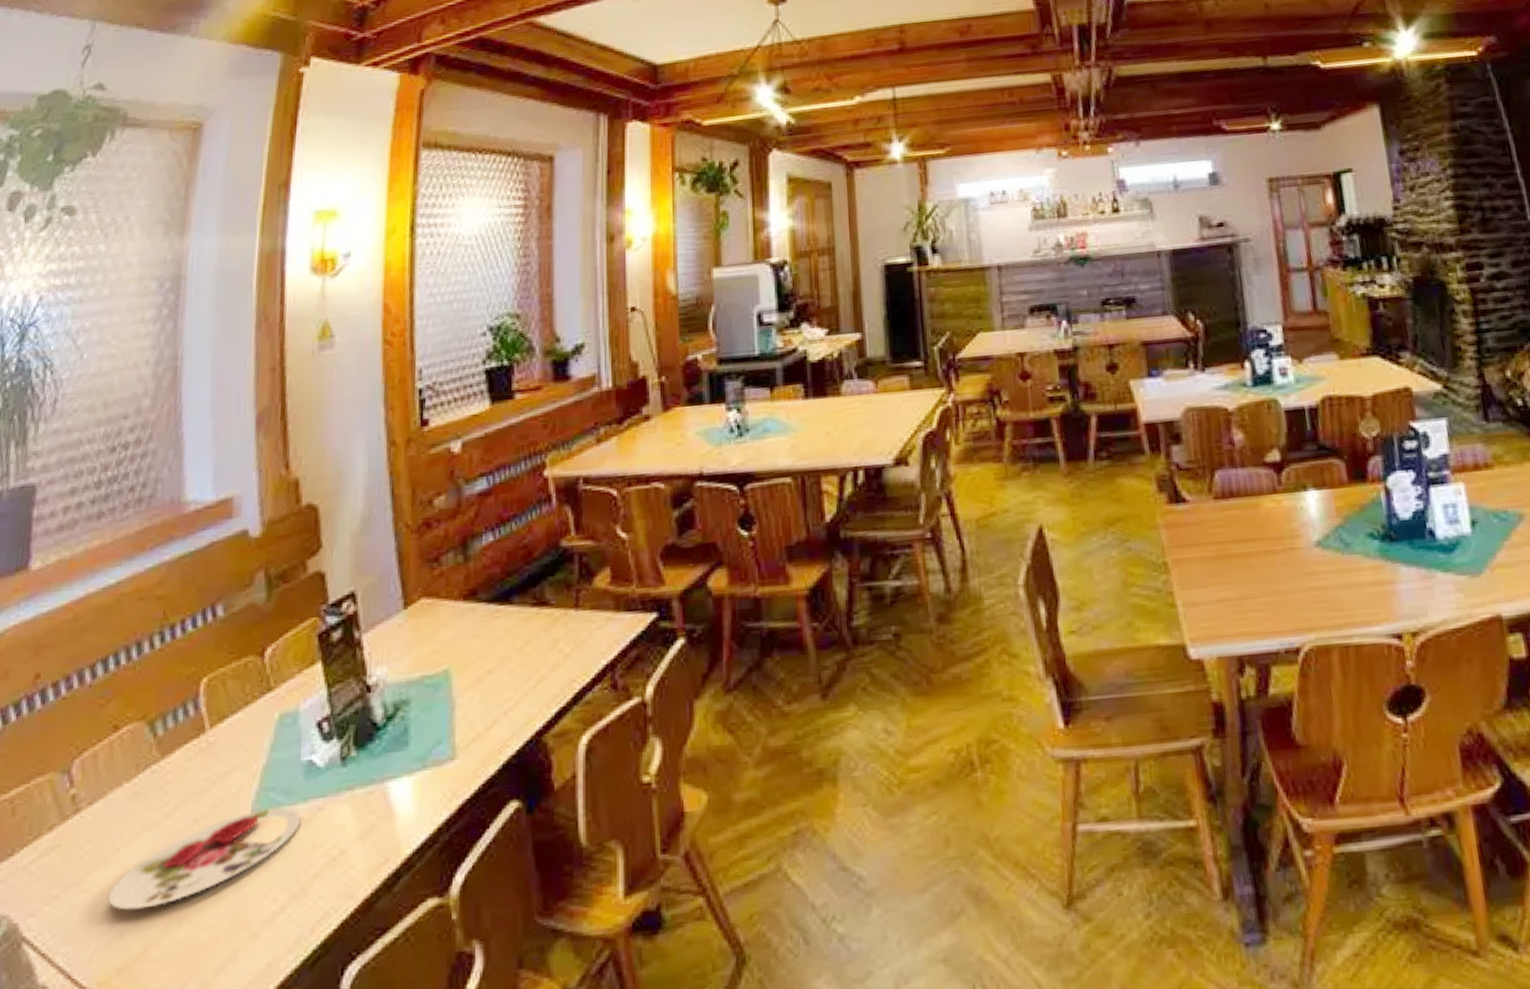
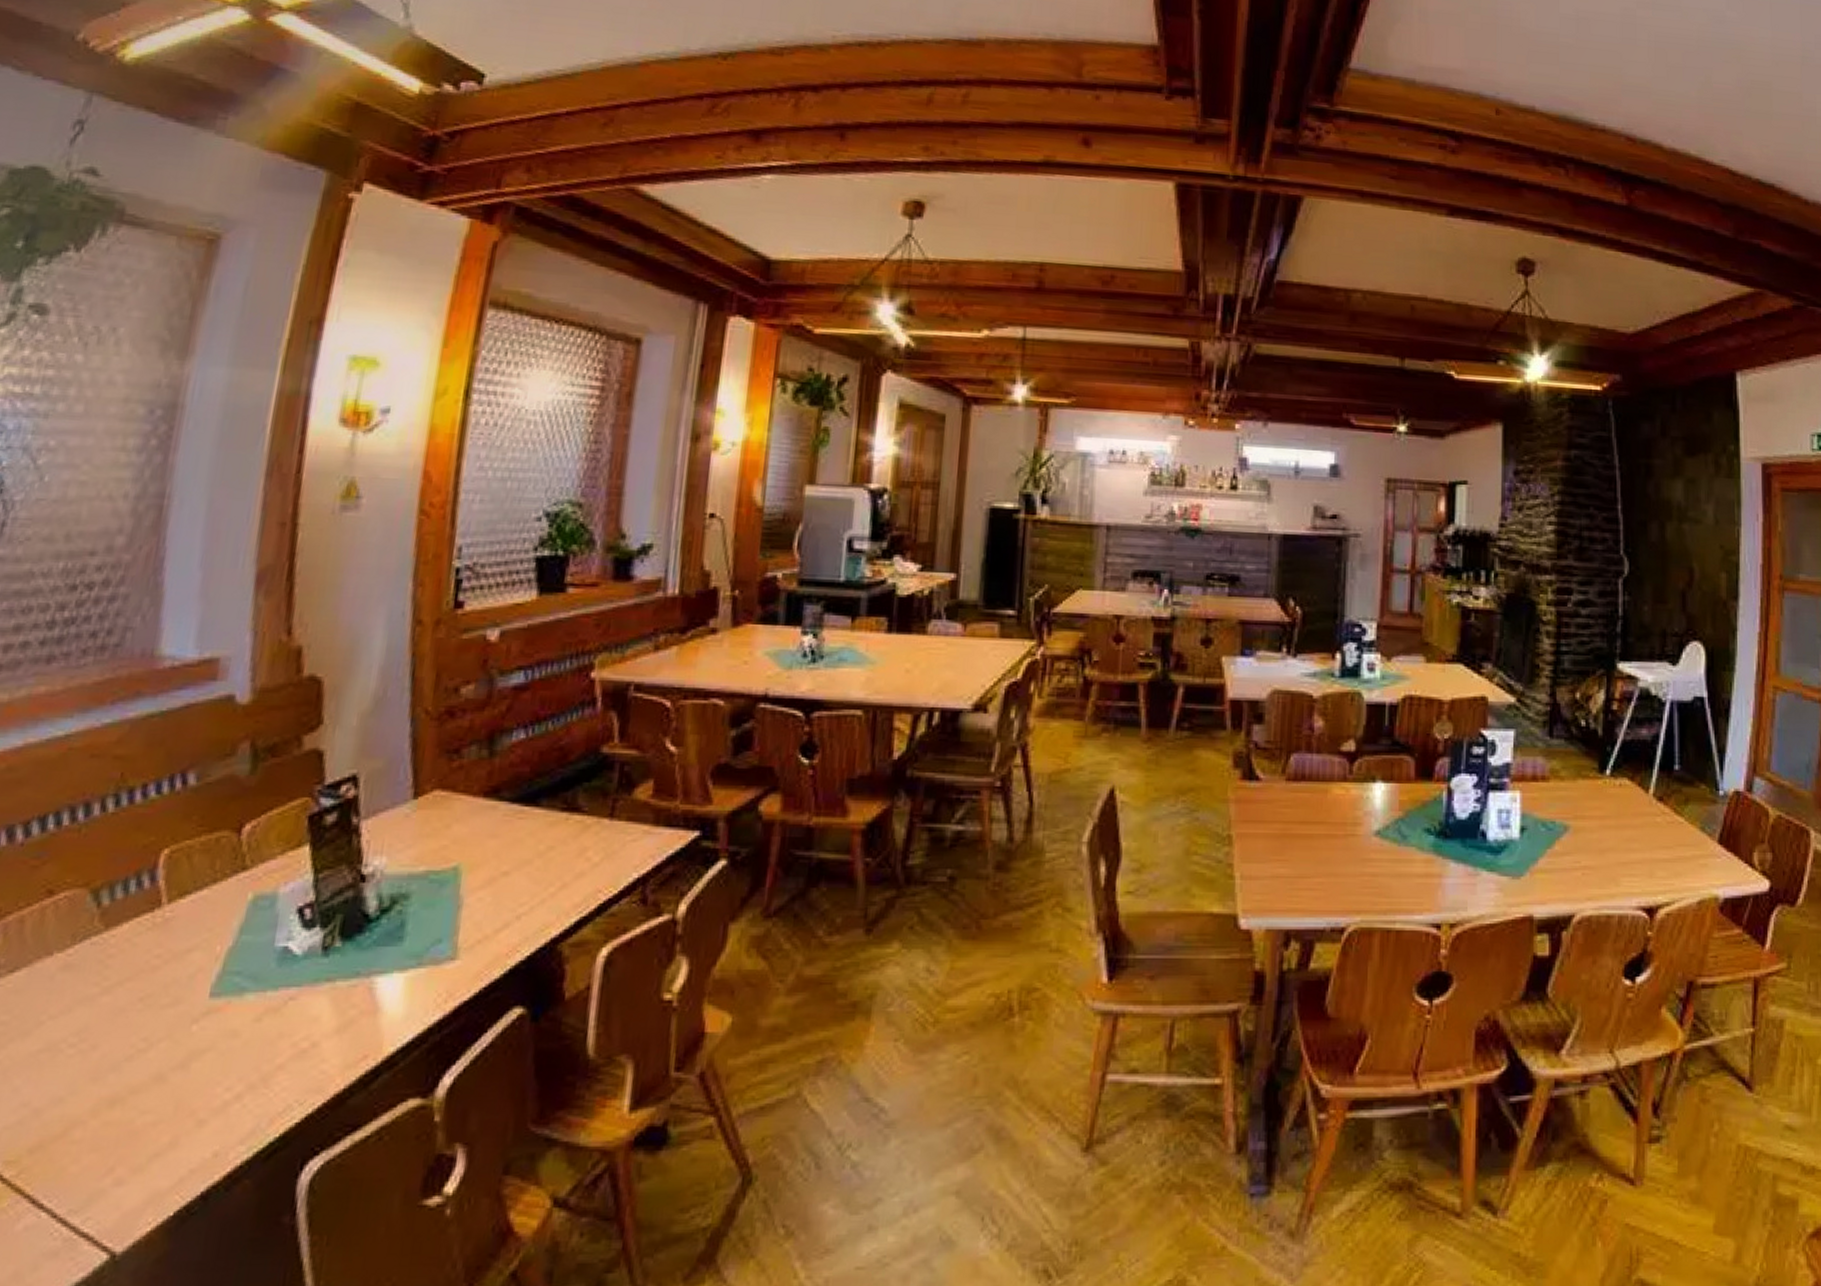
plate: present [107,807,301,911] -> none [24,994,269,1088]

